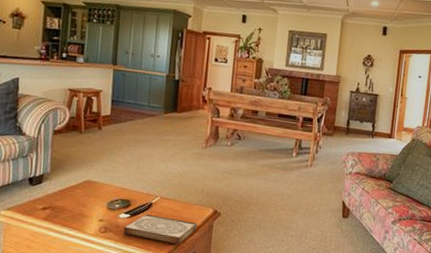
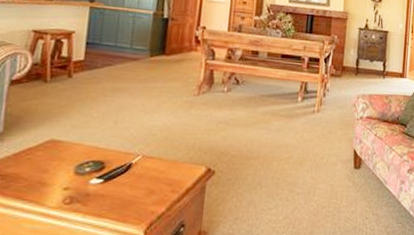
book: present [124,214,198,245] -> none [95,177,187,213]

